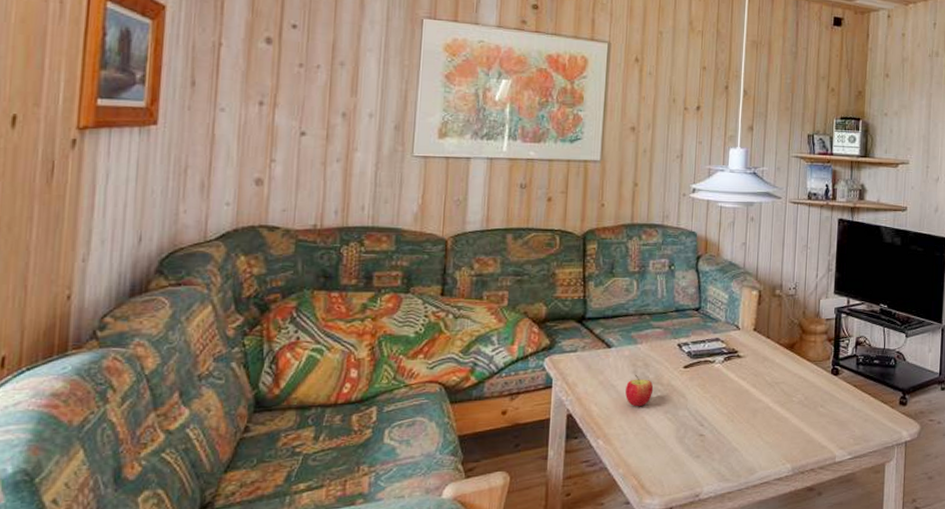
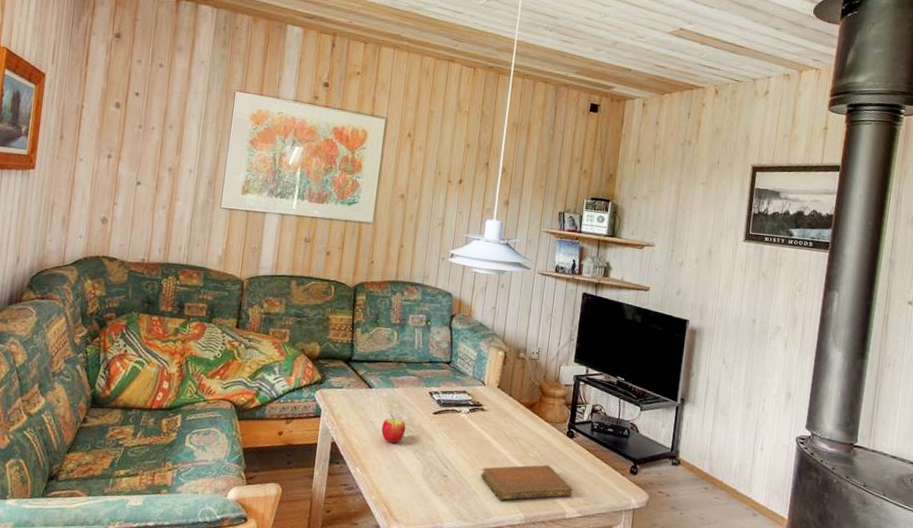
notebook: none [741,407,842,454] -> present [480,464,573,501]

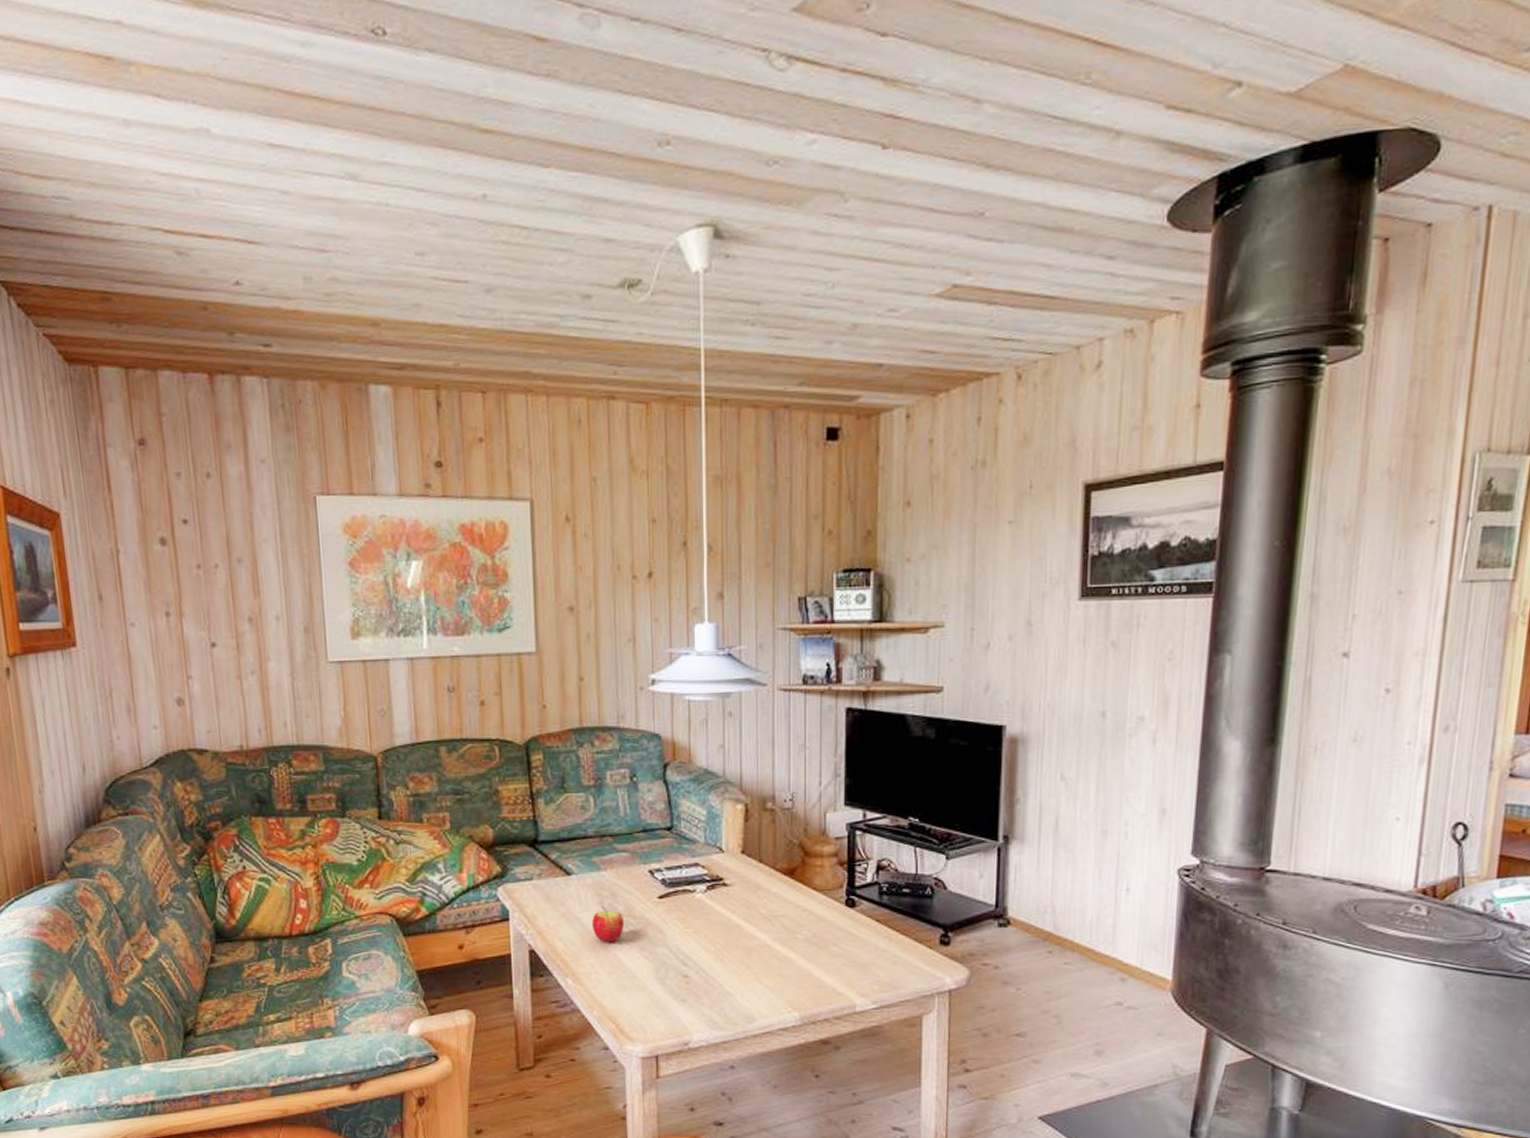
notebook: present [480,464,573,501] -> none [733,946,863,1000]

